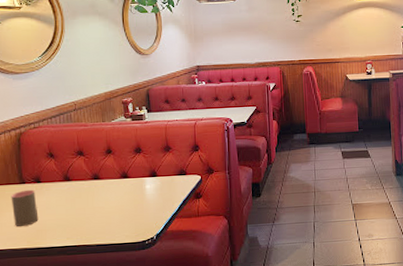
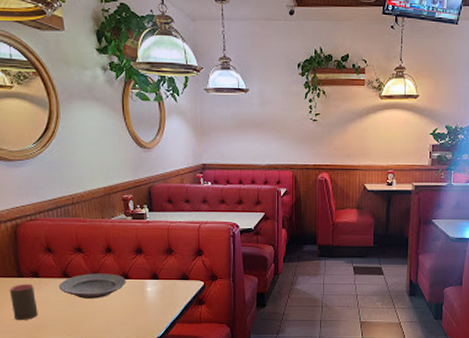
plate: none [60,174,126,201] -> present [59,273,126,299]

